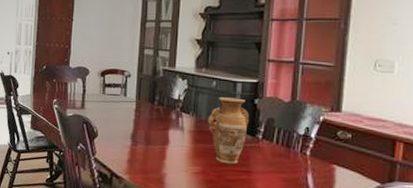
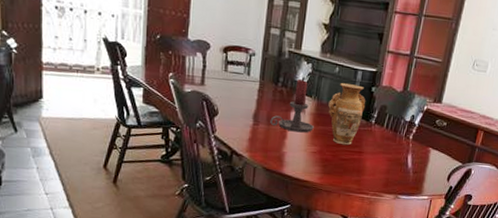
candle holder: none [148,97,194,152] -> present [270,79,314,133]

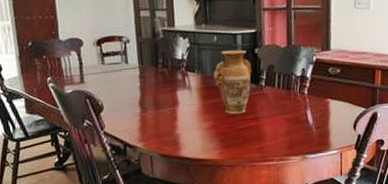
candle holder: present [270,79,314,133] -> none [157,56,204,112]

